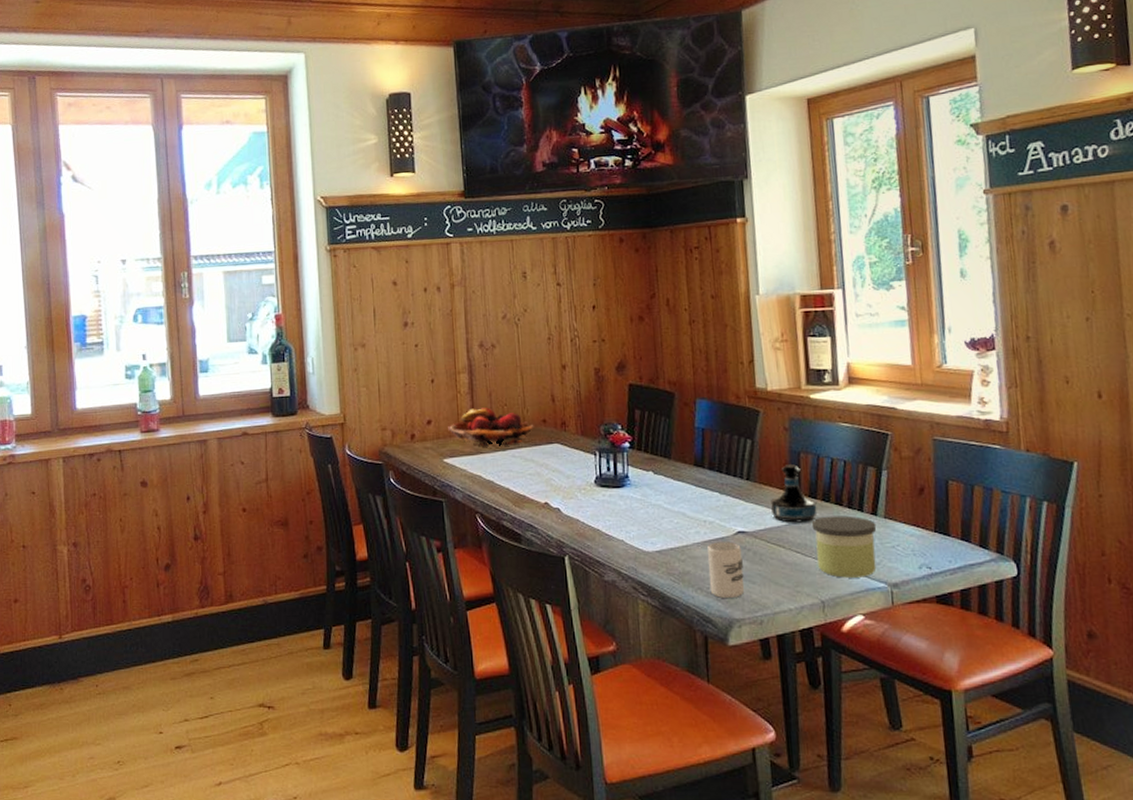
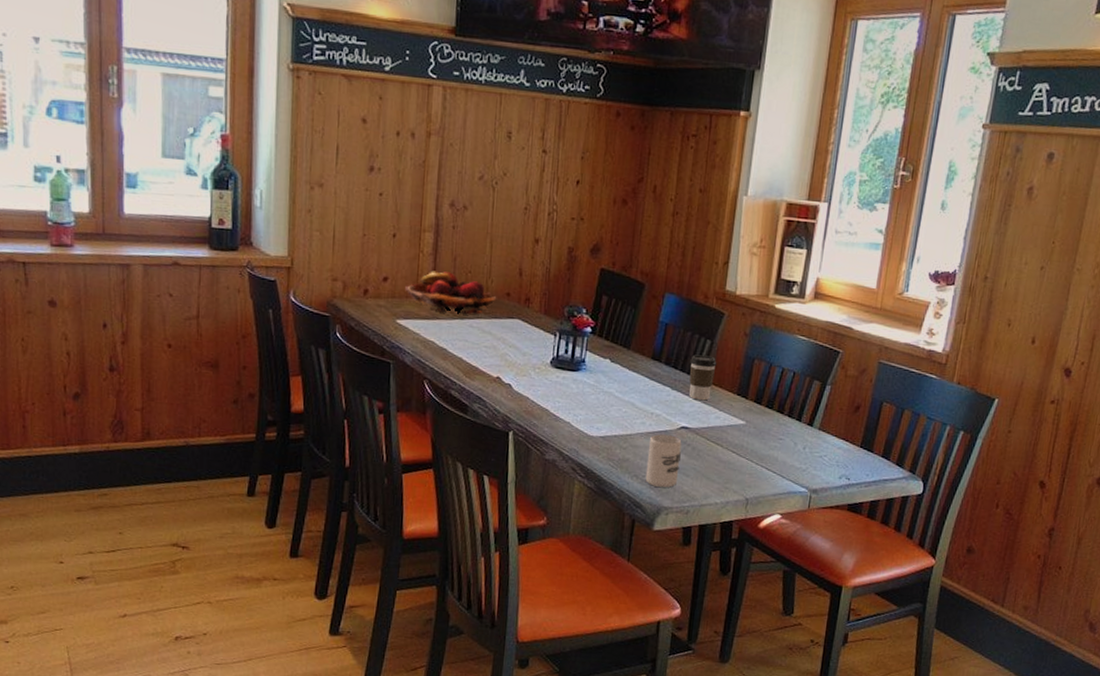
coffee cup: none [734,455,762,502] -> present [689,354,717,401]
tequila bottle: present [771,464,818,523] -> none [717,369,760,426]
candle: present [811,515,877,578] -> none [749,421,810,481]

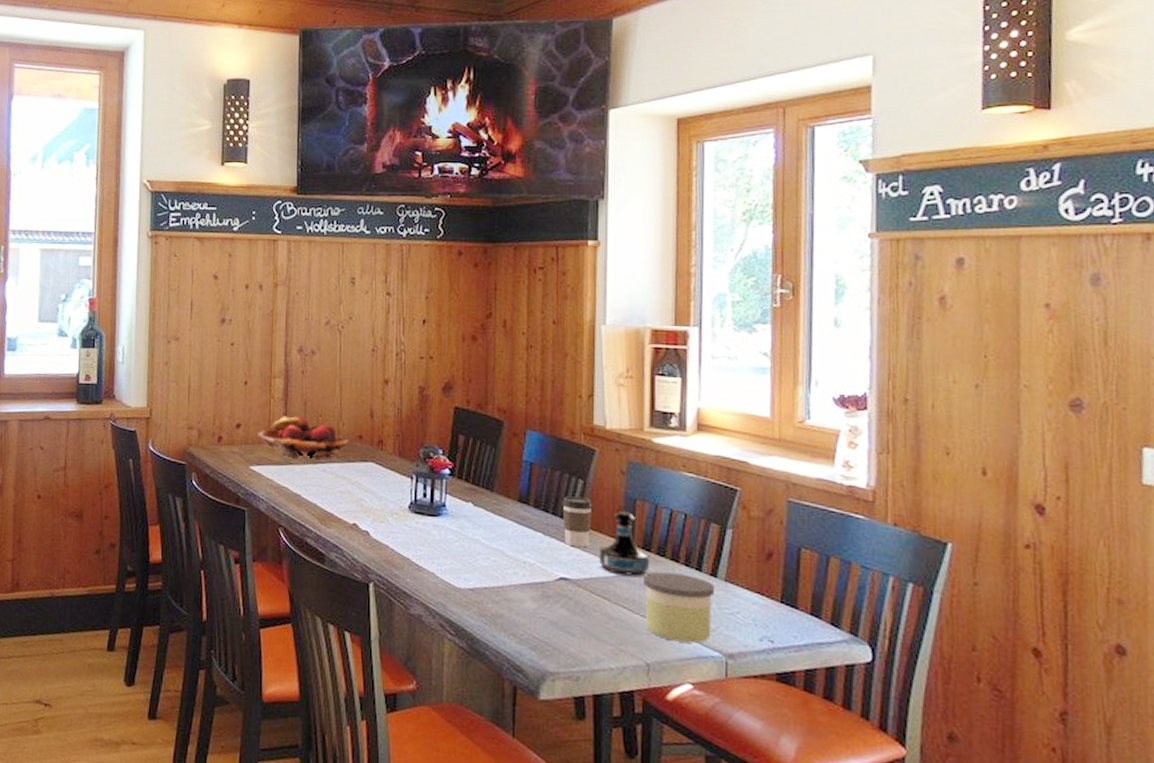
cup: present [645,434,682,488] -> none [524,586,562,649]
tequila bottle: none [717,369,760,426] -> present [599,511,650,576]
candle: none [749,421,810,481] -> present [642,571,715,643]

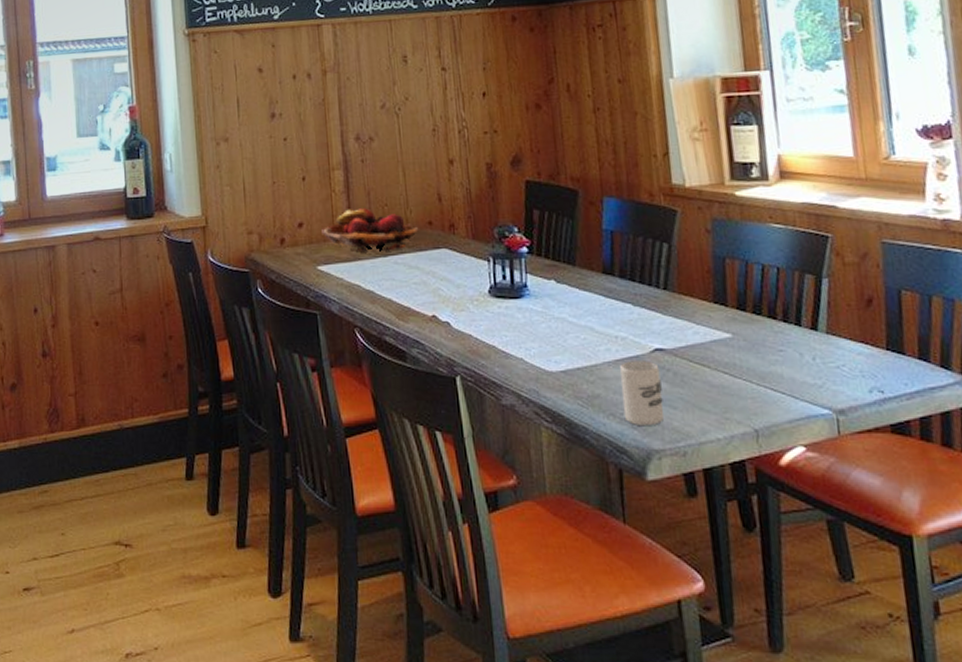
cup: none [524,586,562,649] -> present [620,360,665,427]
coffee cup: present [562,496,593,548] -> none [648,261,682,315]
tequila bottle: present [599,511,650,576] -> none [692,272,747,339]
candle: present [642,571,715,643] -> none [740,331,819,403]

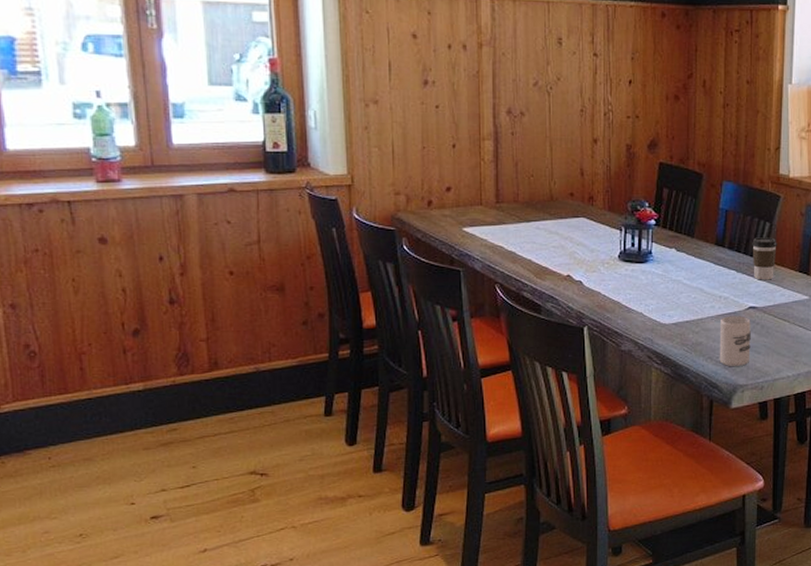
fruit basket: present [322,208,419,252] -> none [469,177,561,217]
coffee cup: none [648,261,682,315] -> present [752,237,777,280]

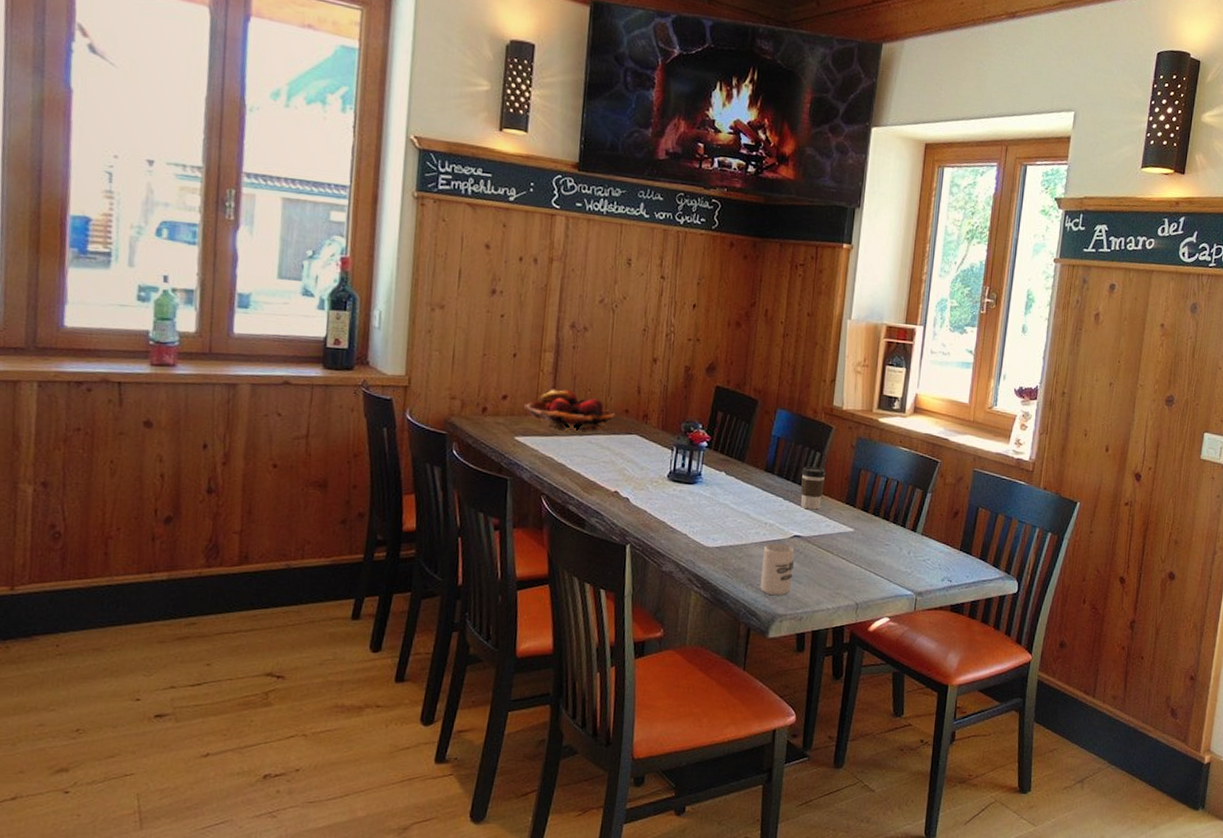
fruit basket: none [469,177,561,217] -> present [524,389,616,431]

